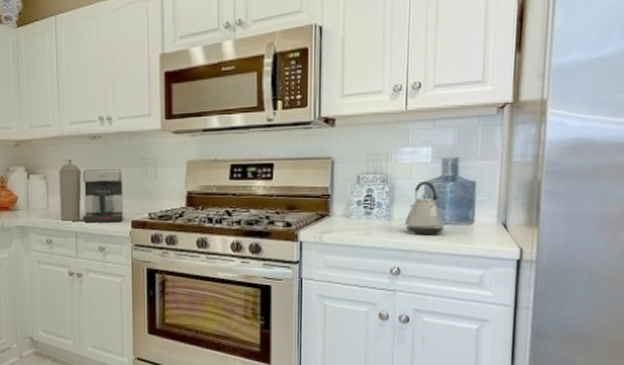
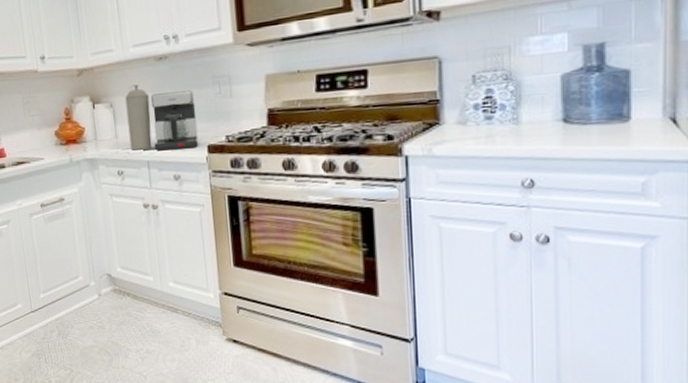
kettle: present [404,181,445,235] -> none [536,74,591,140]

